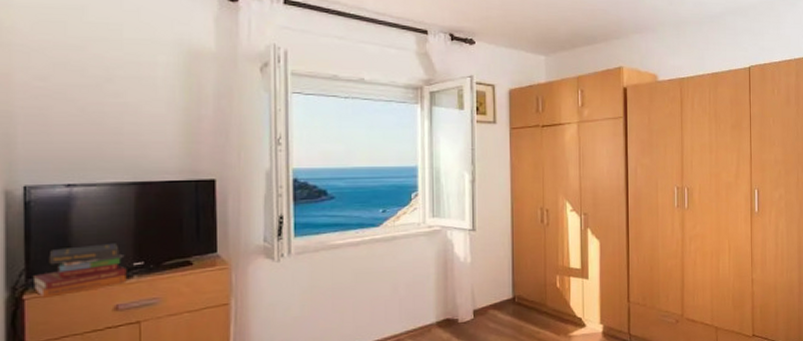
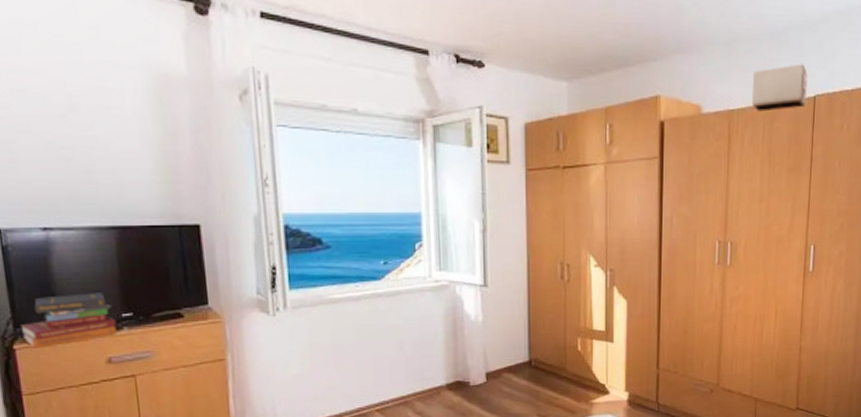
box: none [698,41,743,79] -> present [751,64,808,112]

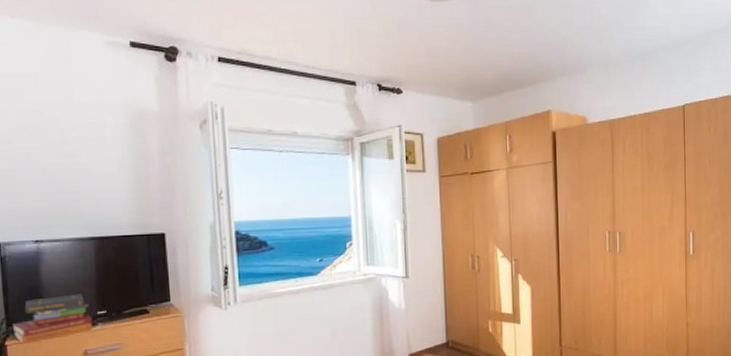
box: present [751,64,808,112] -> none [629,79,677,120]

